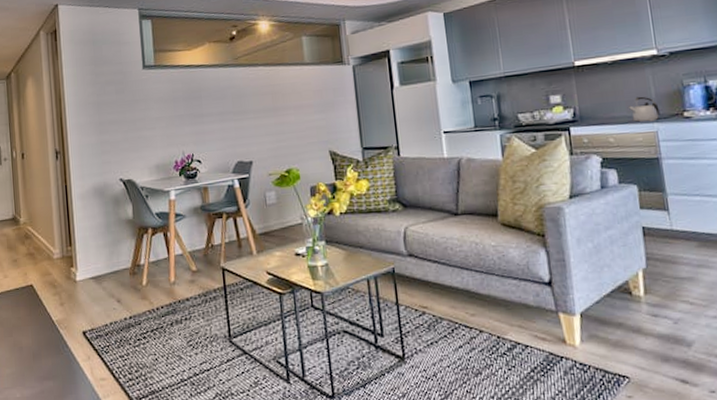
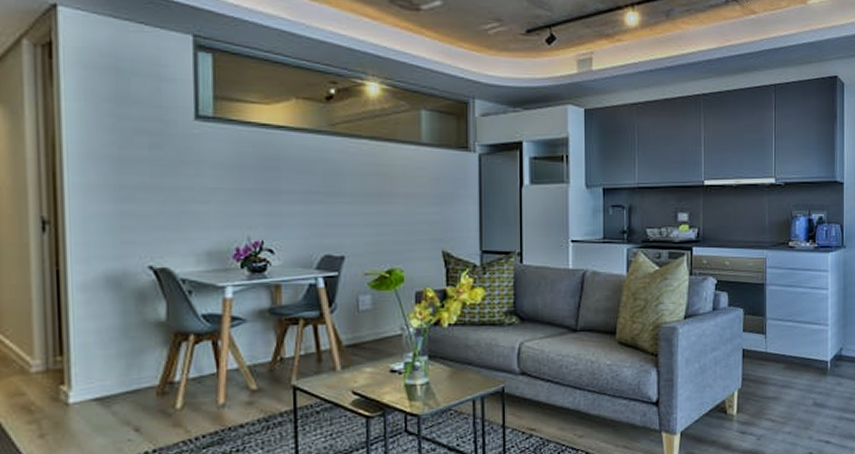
kettle: present [627,96,660,122] -> none [744,222,770,248]

